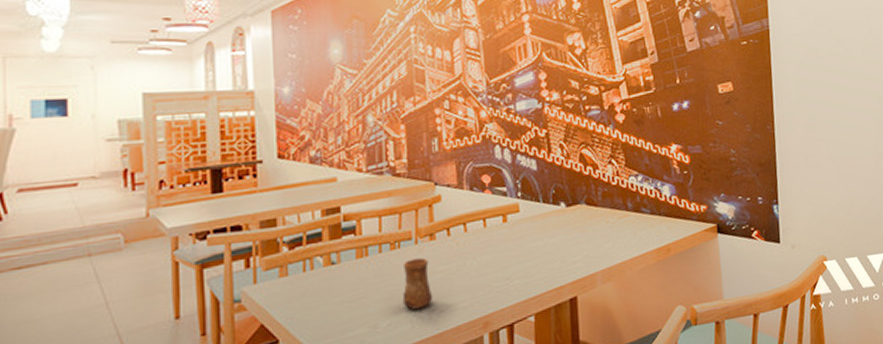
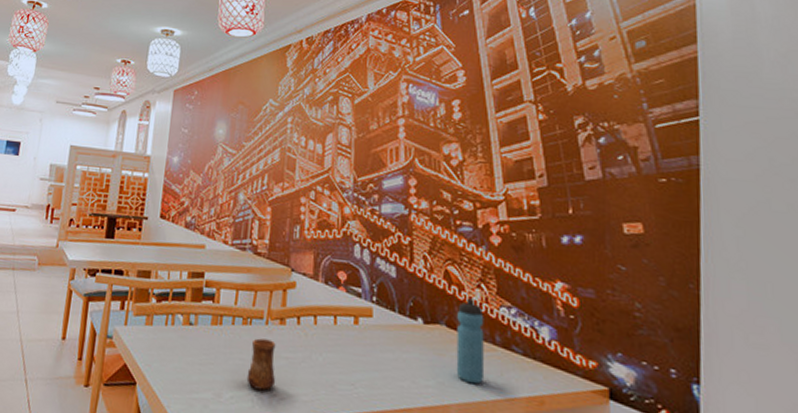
water bottle: none [594,174,622,250] -> present [456,298,485,385]

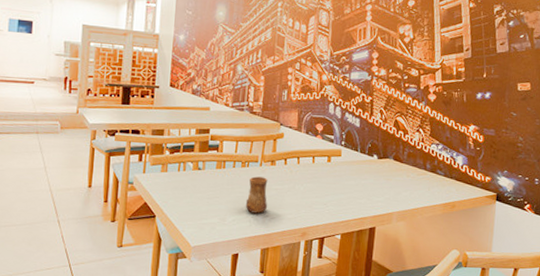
water bottle: present [456,298,485,385] -> none [398,139,420,198]

